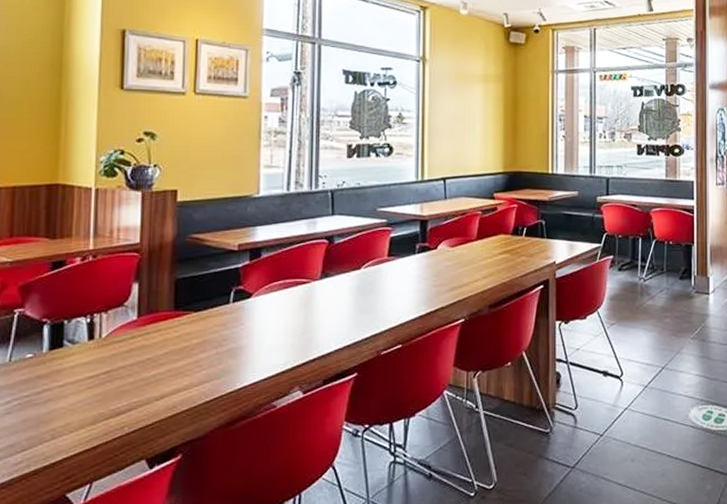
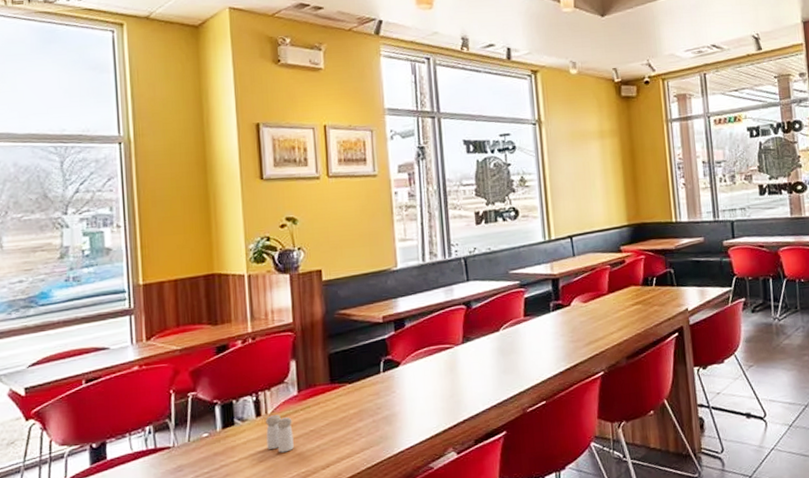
salt and pepper shaker: none [97,339,128,380] -> present [265,414,294,453]

